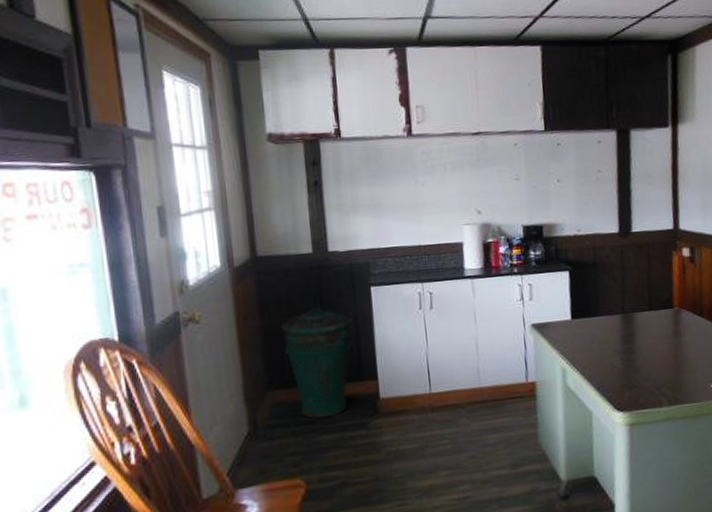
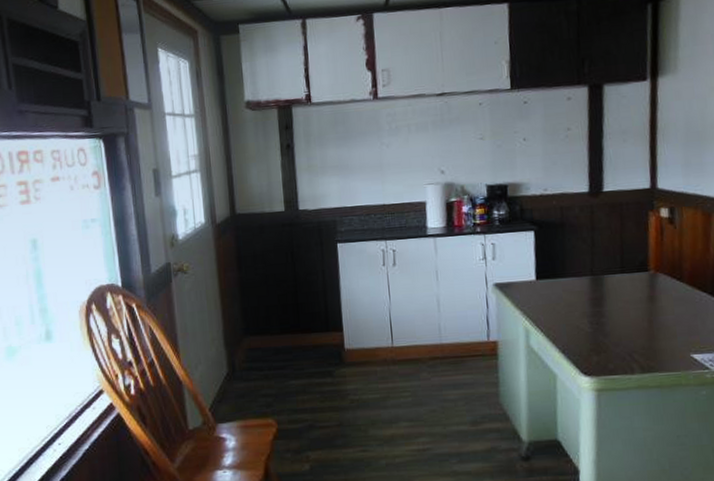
trash can: present [281,308,354,420] -> none [257,262,321,365]

